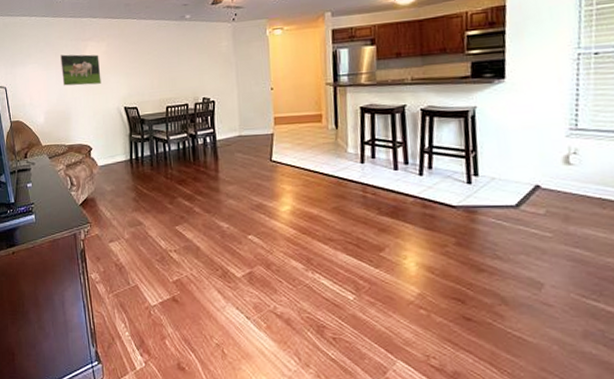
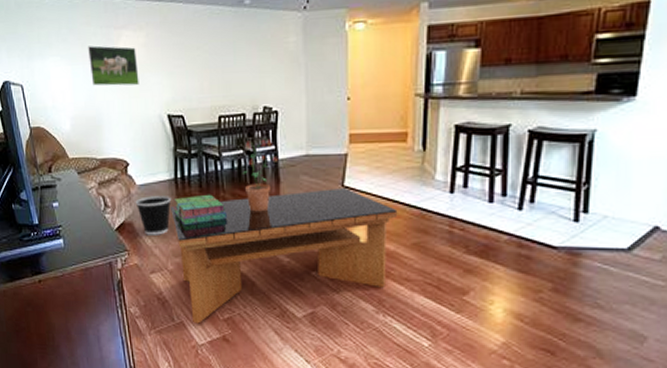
wastebasket: none [97,174,128,209] -> present [135,196,172,235]
coffee table: none [127,162,319,286] -> present [171,188,398,324]
stack of books: none [129,171,174,198] -> present [173,194,227,225]
potted plant: none [186,123,217,185] -> present [242,138,279,212]

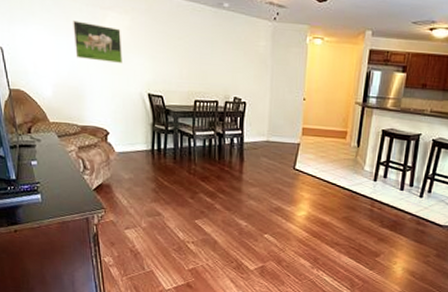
wastebasket: present [135,196,172,235] -> none [113,163,148,197]
coffee table: present [171,188,398,324] -> none [146,170,335,273]
stack of books: present [173,194,227,225] -> none [149,165,196,190]
potted plant: present [242,138,279,212] -> none [212,124,244,184]

